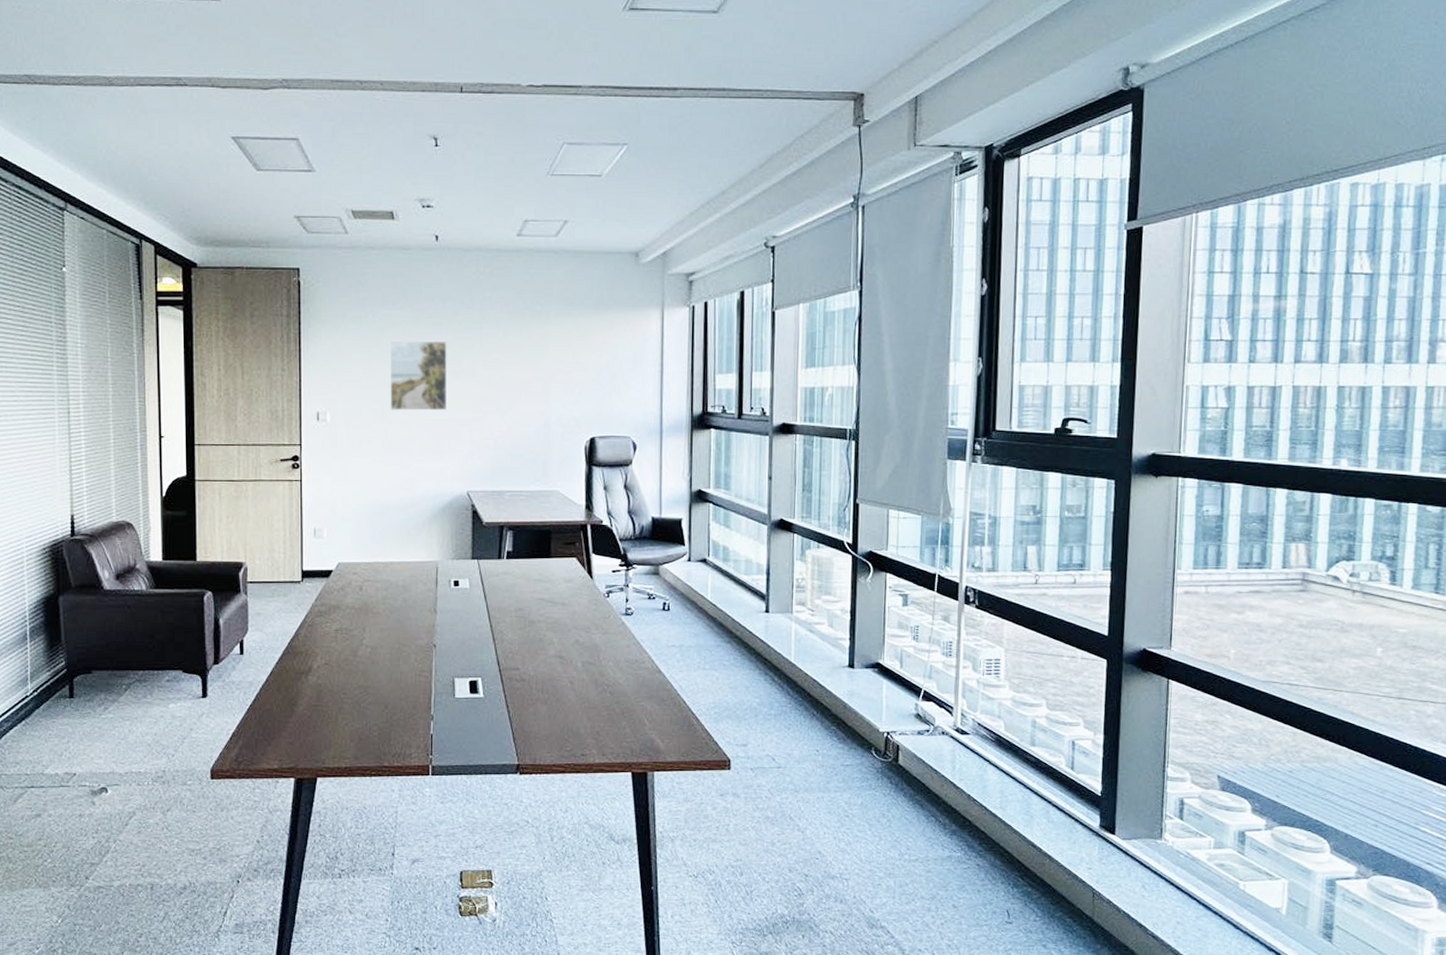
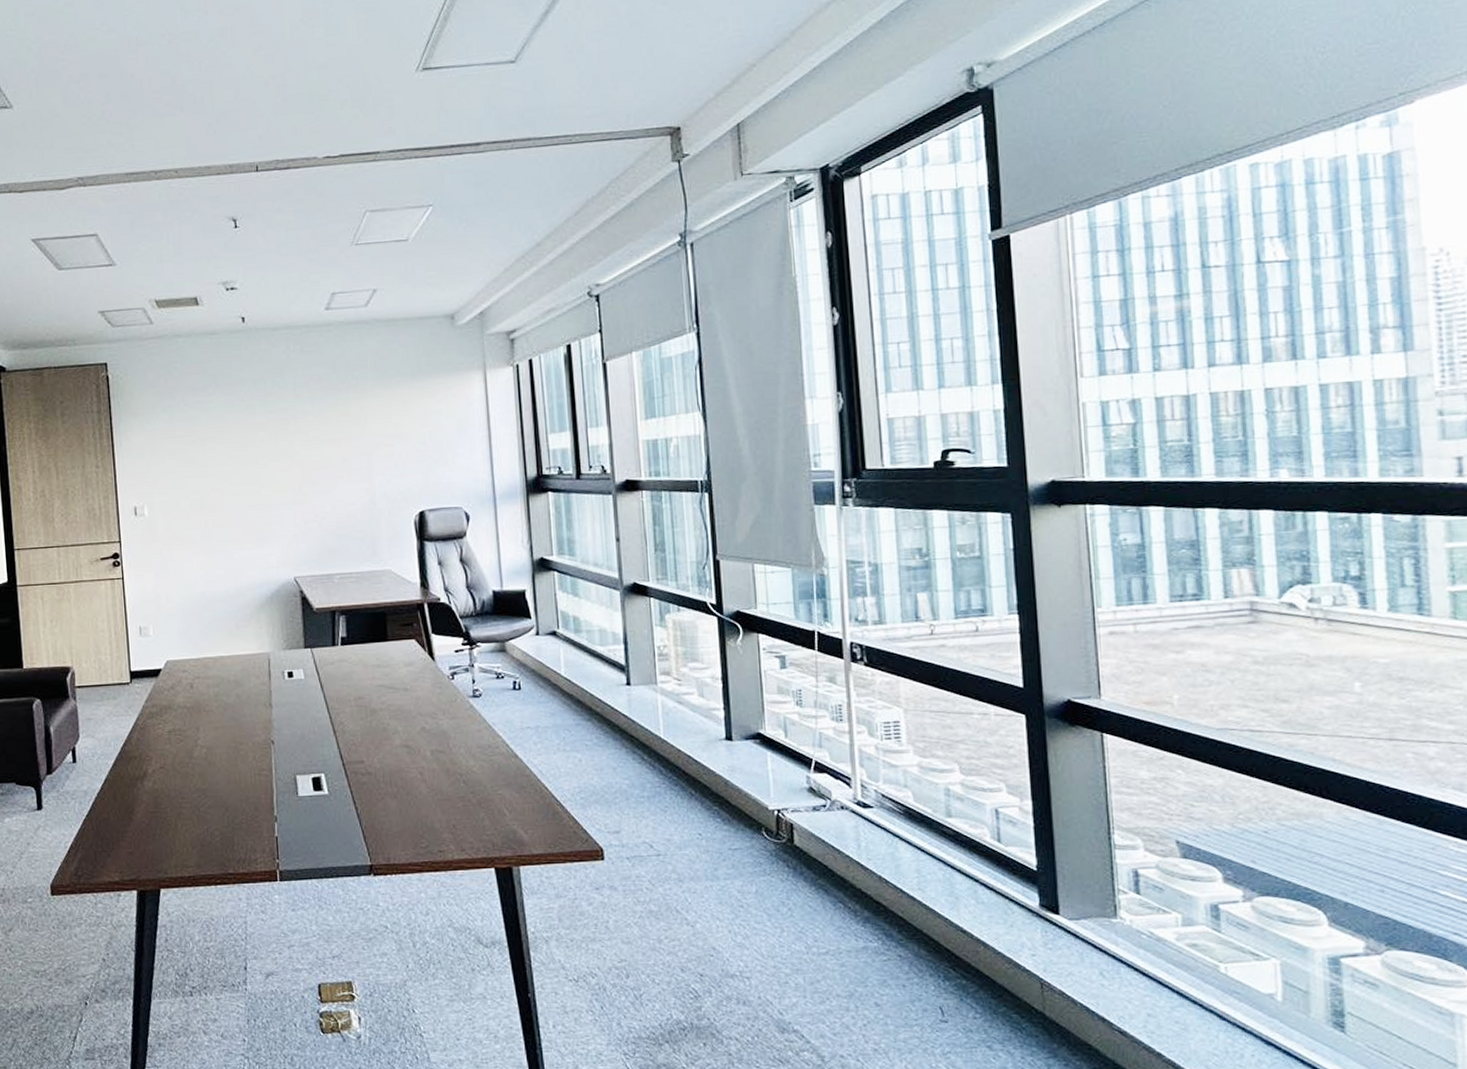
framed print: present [389,341,447,411] -> none [203,424,266,499]

